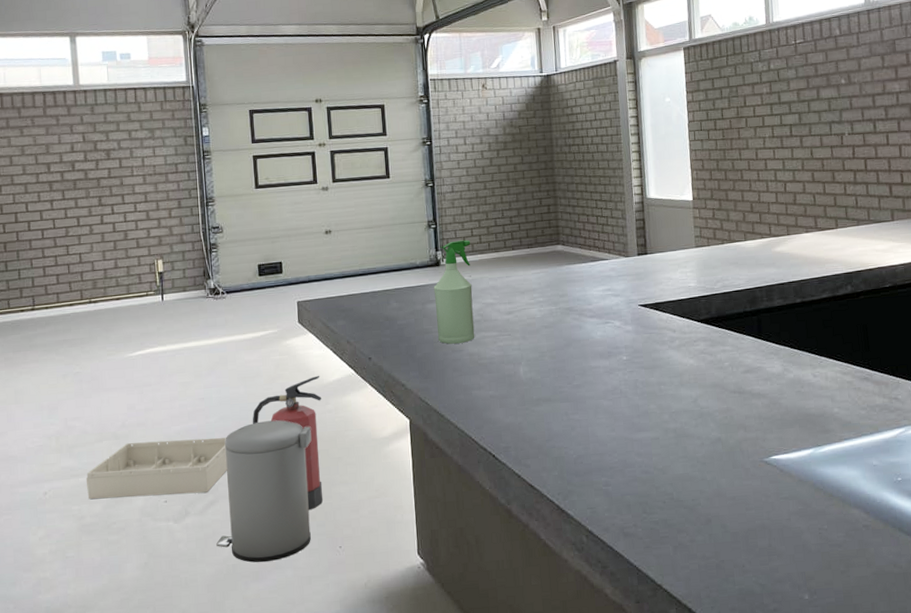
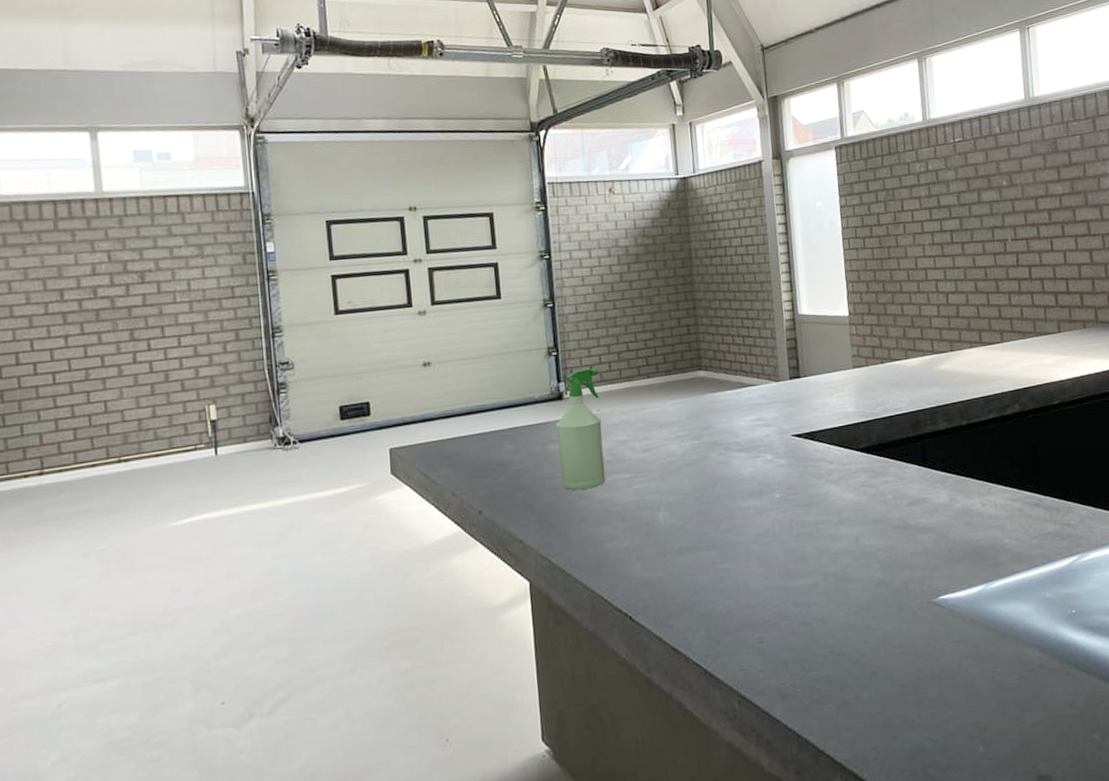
plastic crate: present [85,437,228,500] -> none [115,618,304,709]
pedal bin: present [216,420,312,563] -> none [290,592,411,769]
fire extinguisher: present [252,375,323,510] -> none [334,535,425,699]

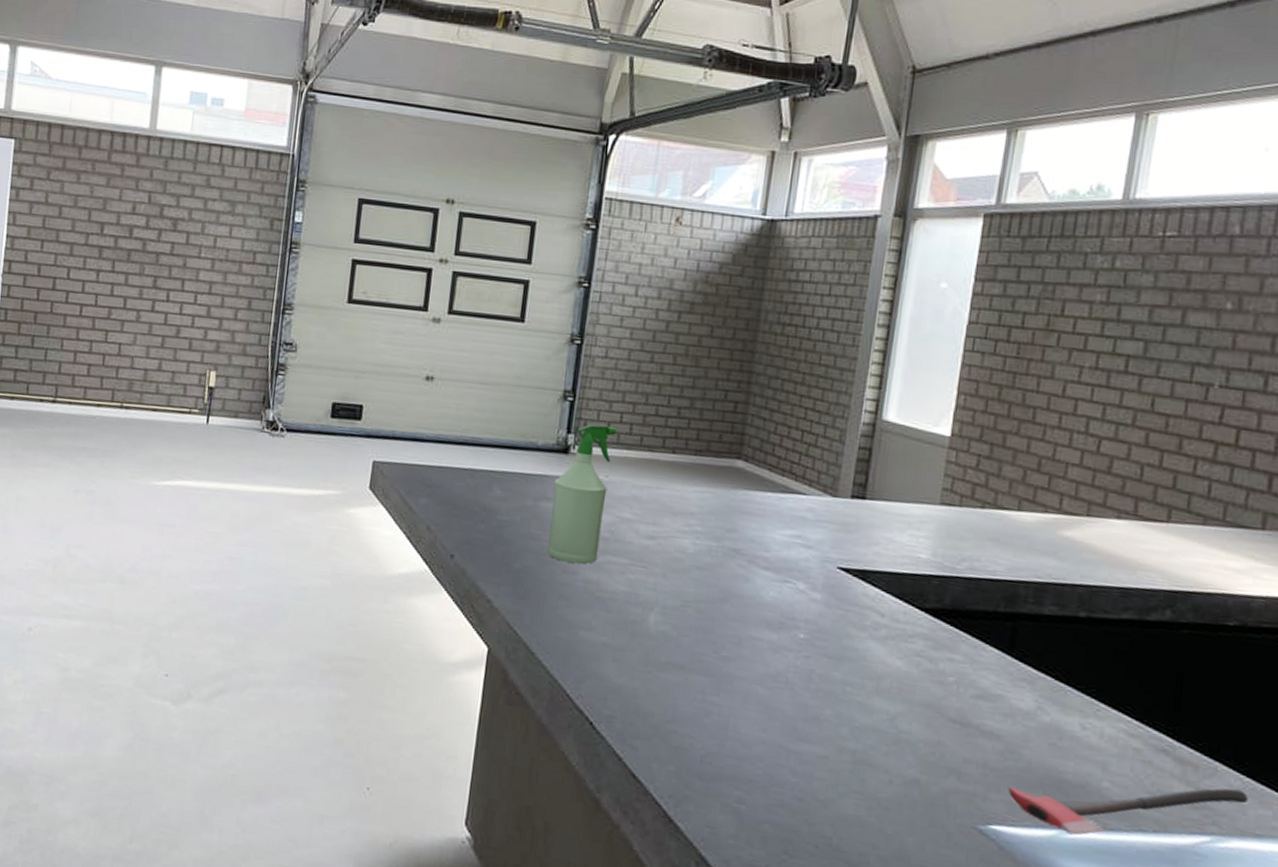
claw hammer: none [945,516,1093,585] -> present [1008,786,1248,835]

